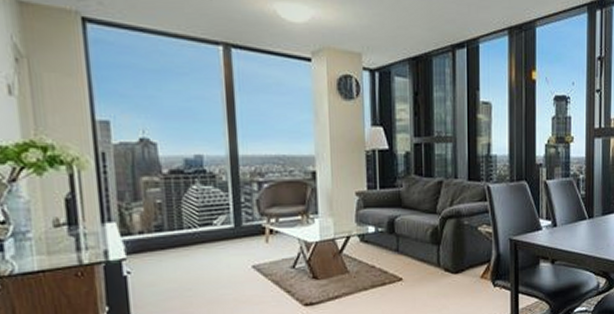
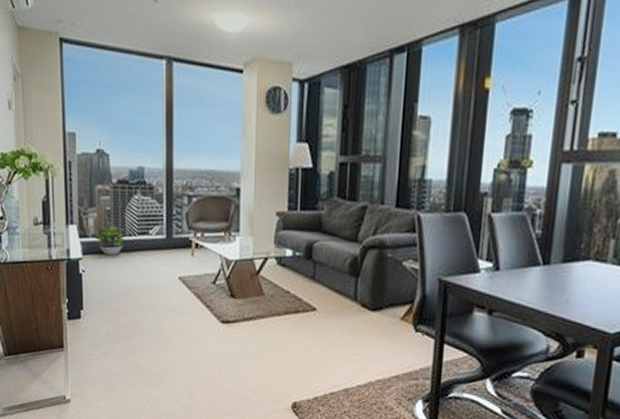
potted plant: none [142,218,183,253] -> present [95,224,125,256]

